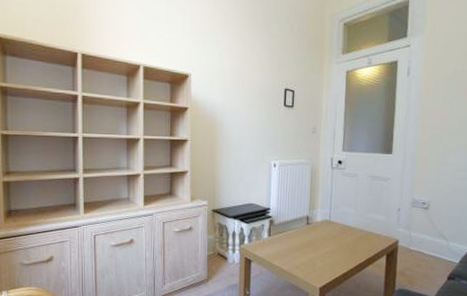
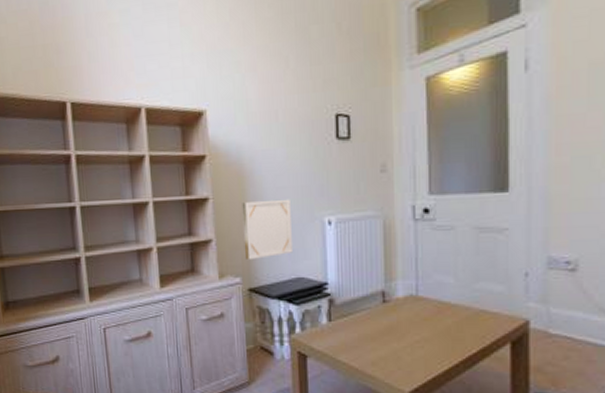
wall art: none [211,145,248,189] -> present [242,199,294,261]

